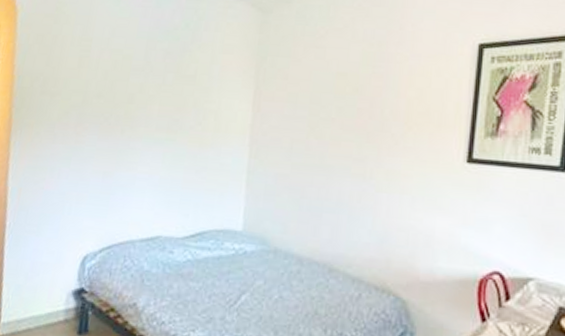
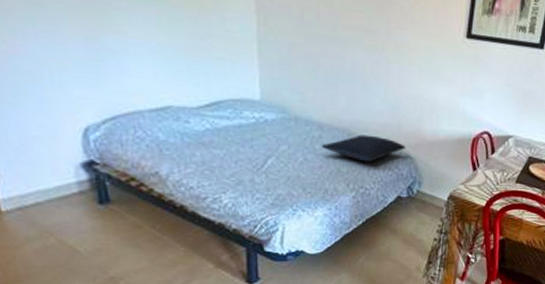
pillow: none [299,270,395,304] -> present [321,134,405,162]

